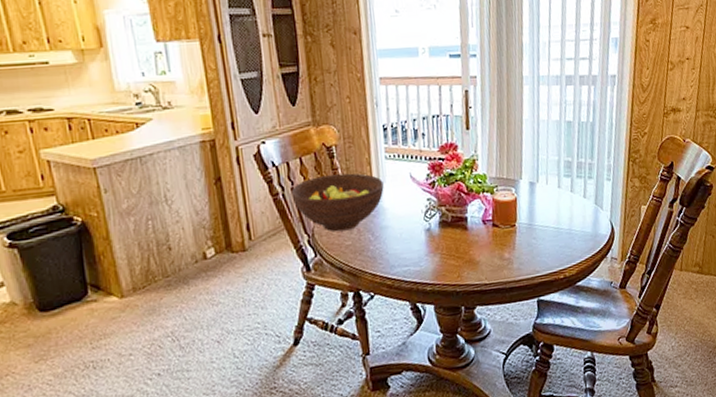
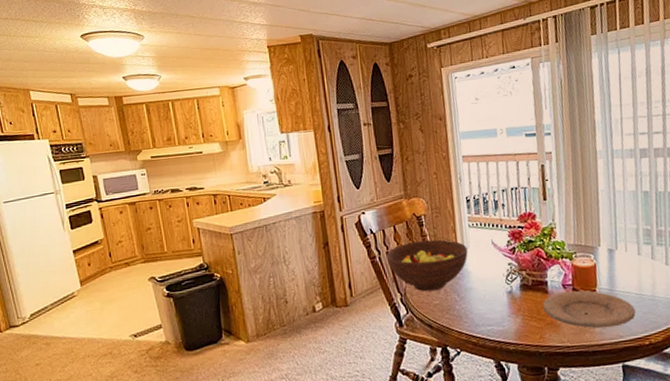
plate: none [461,225,553,265] -> present [542,290,636,329]

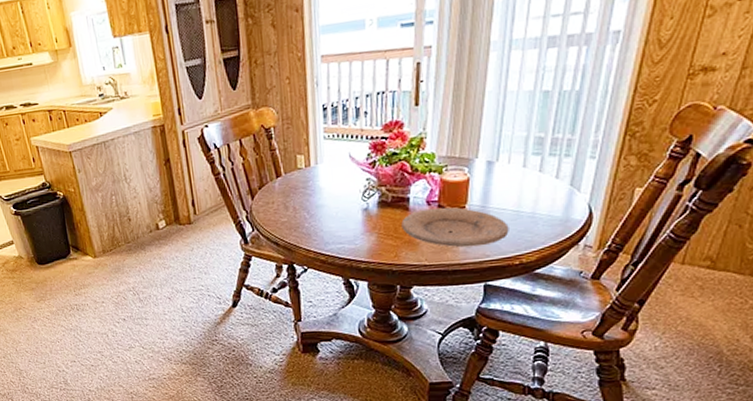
fruit bowl: present [386,239,468,292] -> none [231,153,321,209]

